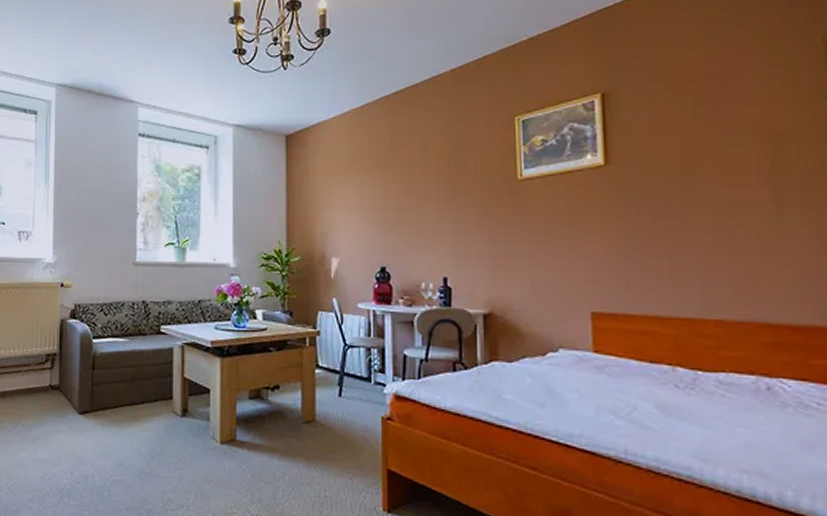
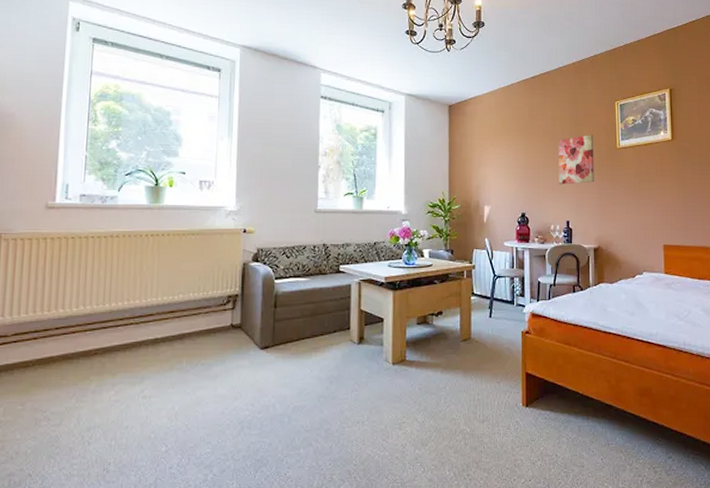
wall art: none [431,163,484,230] -> present [558,135,594,185]

